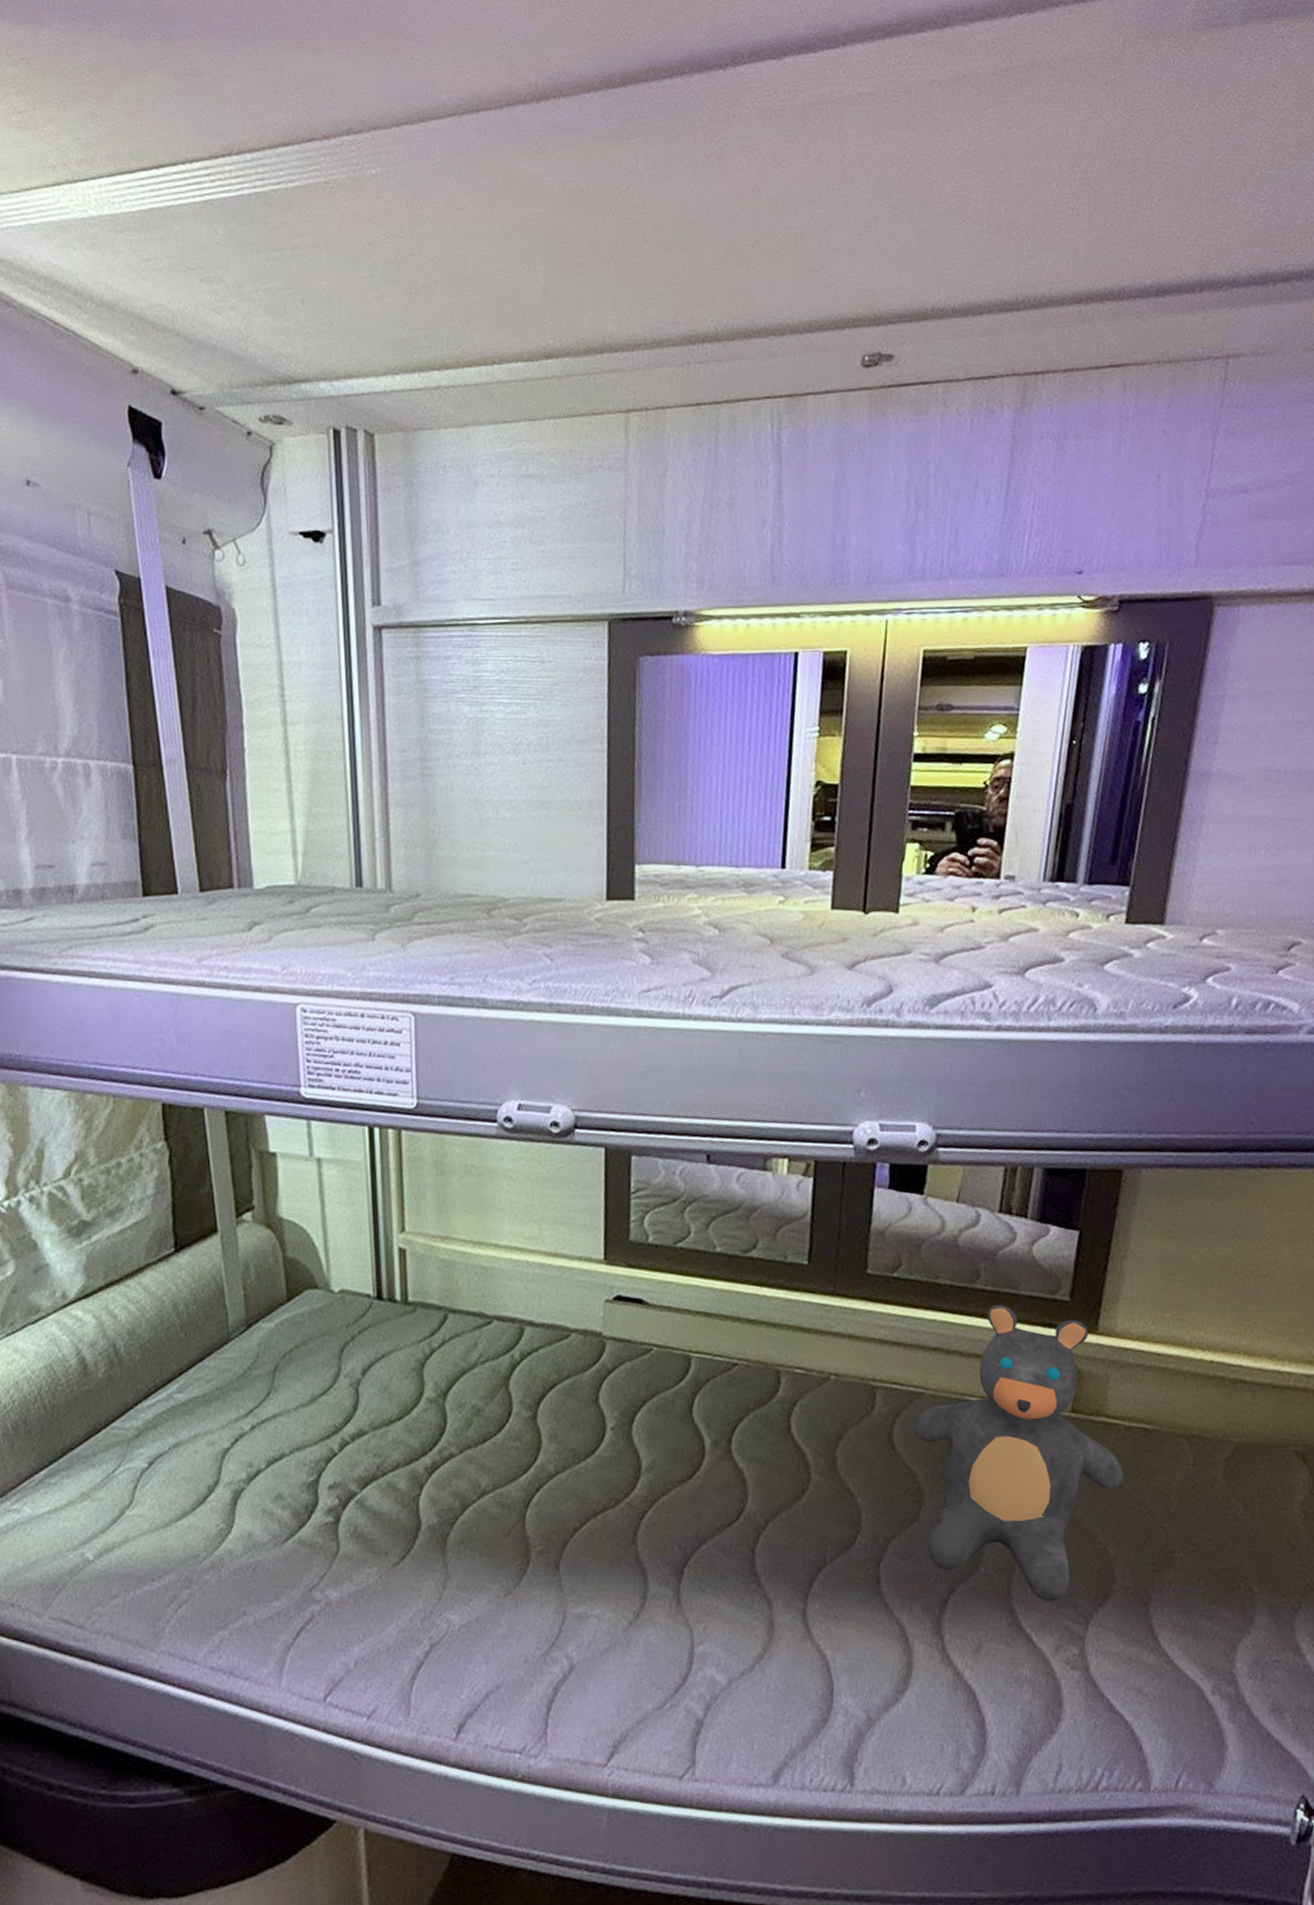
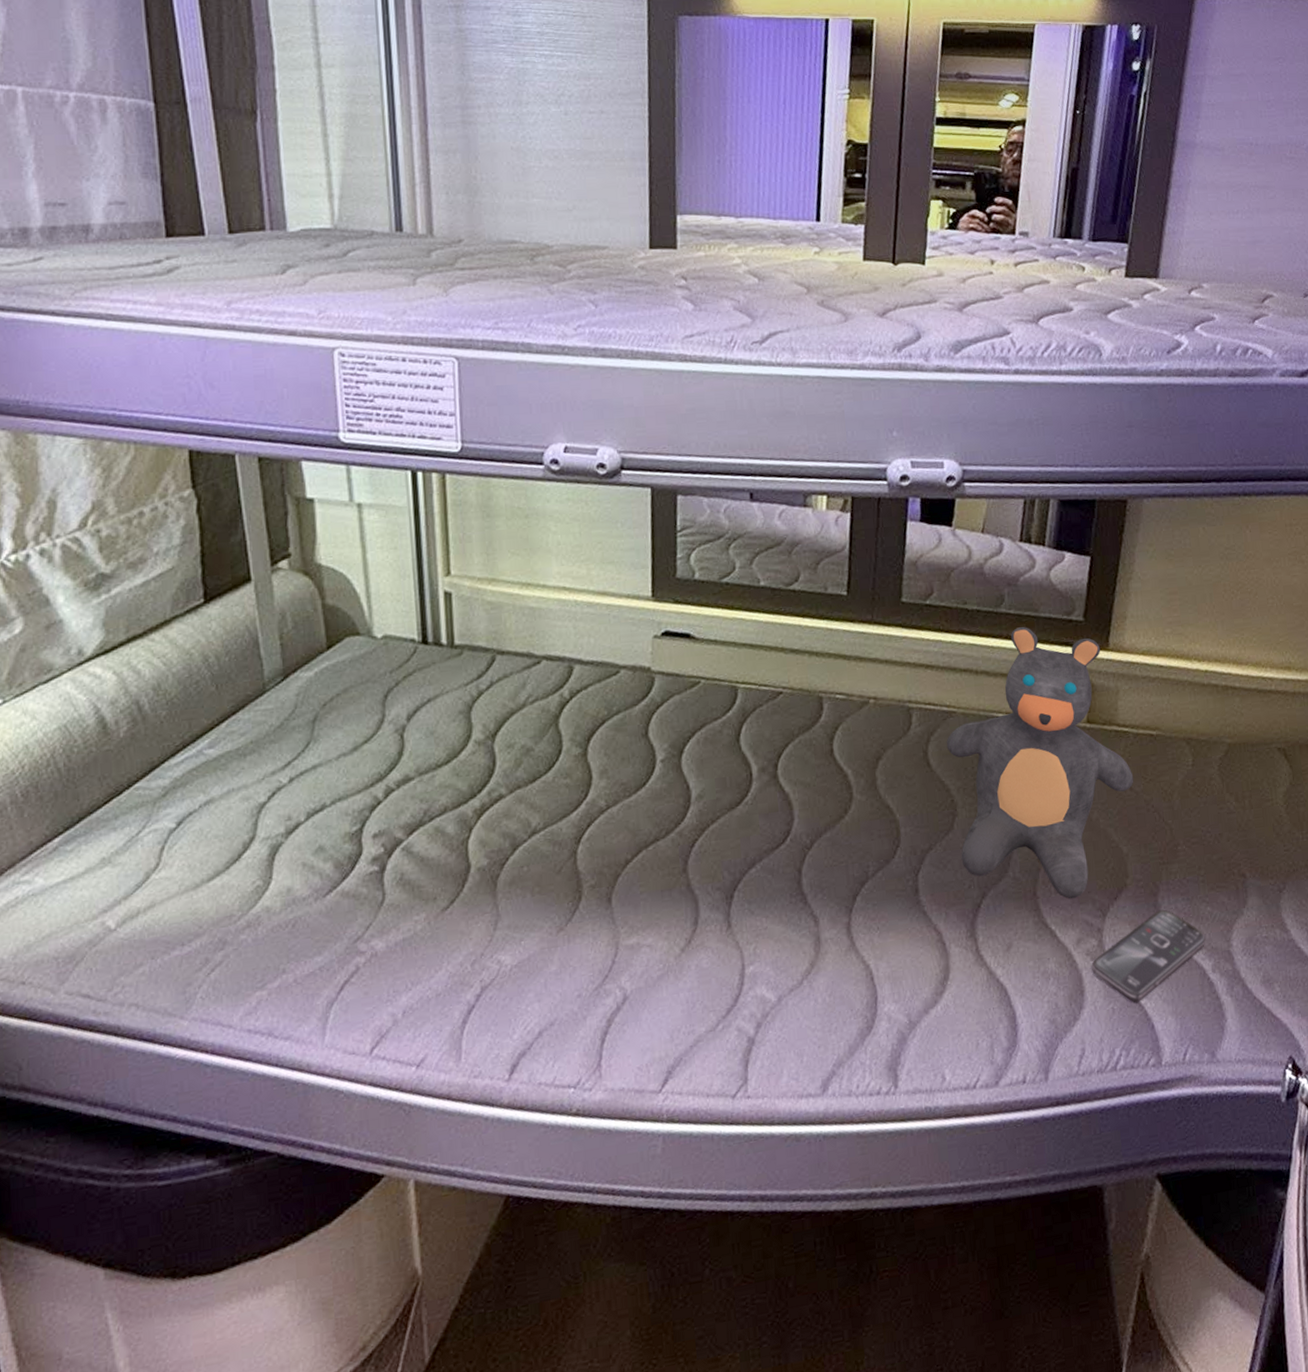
mobile phone: none [1071,1621,1205,1721] -> present [1091,909,1206,1004]

